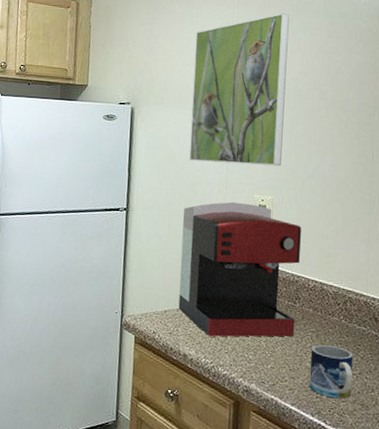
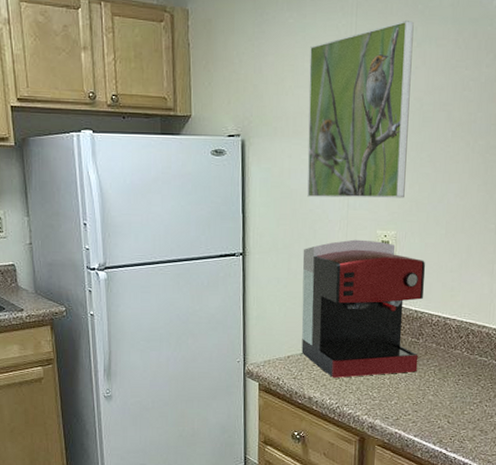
mug: present [309,345,353,398] -> none [431,378,474,426]

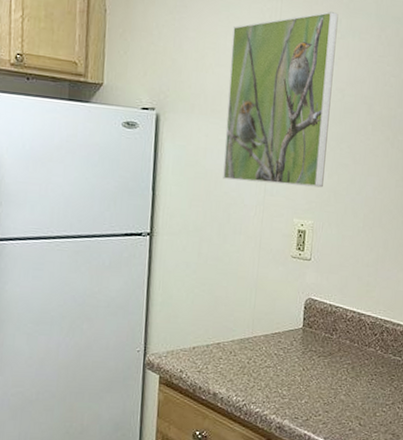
coffee maker: present [301,239,425,378] -> none [208,226,342,373]

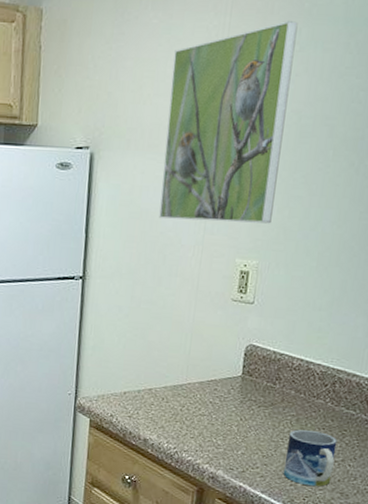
mug: none [342,377,387,429] -> present [283,429,337,487]

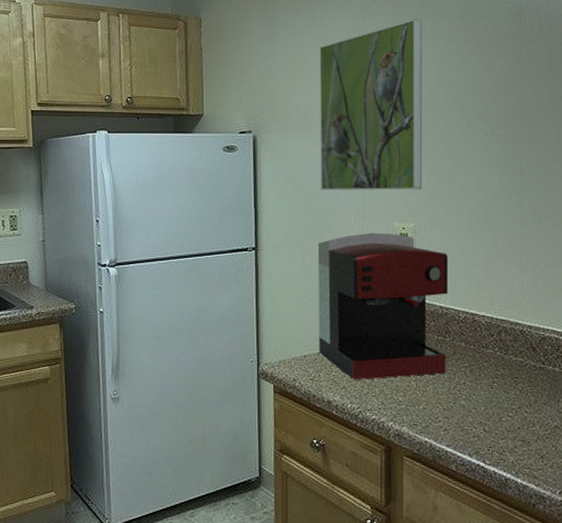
coffee maker: none [140,267,290,421] -> present [317,232,448,380]
mug: present [283,429,337,487] -> none [465,380,511,435]

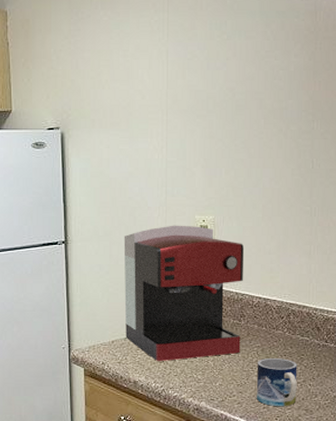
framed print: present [319,19,422,191] -> none [124,15,223,186]
mug: none [465,380,511,435] -> present [256,358,297,406]

